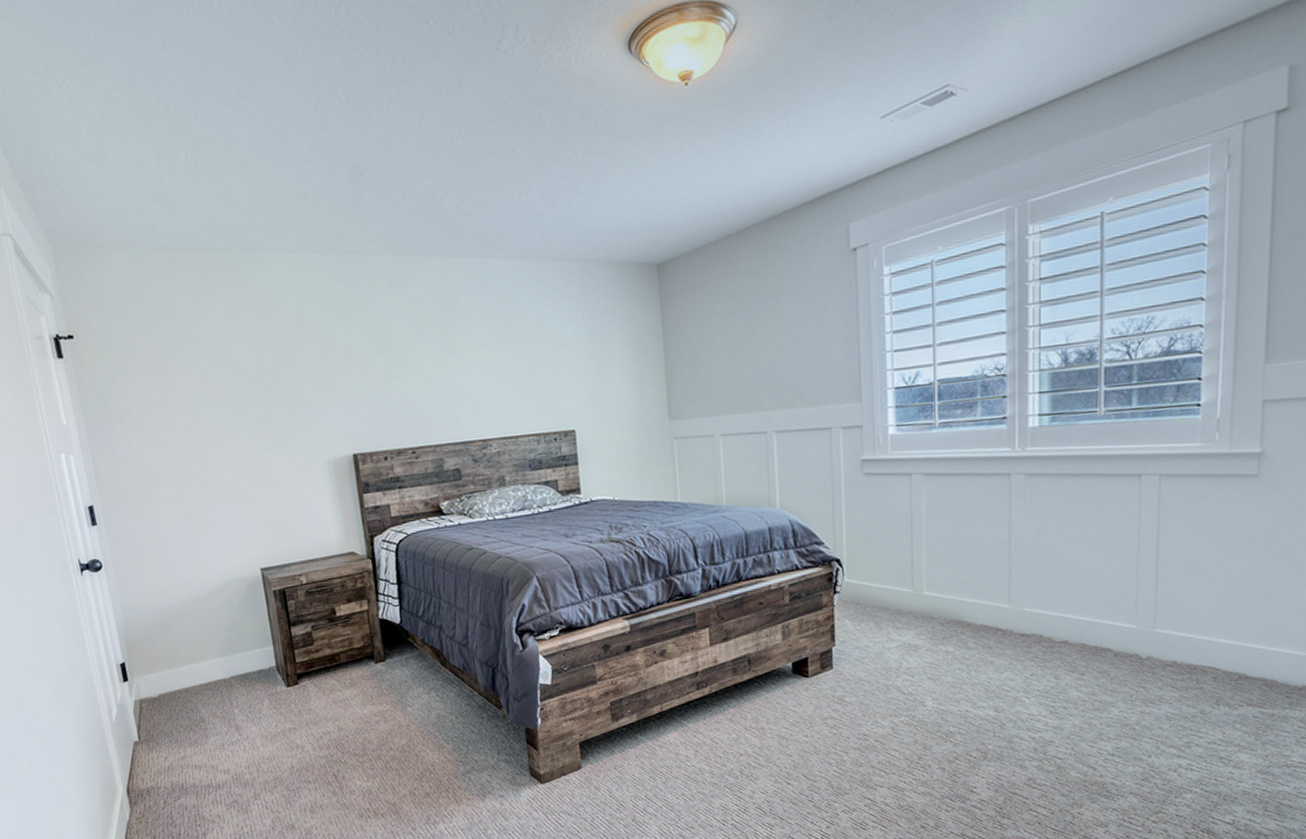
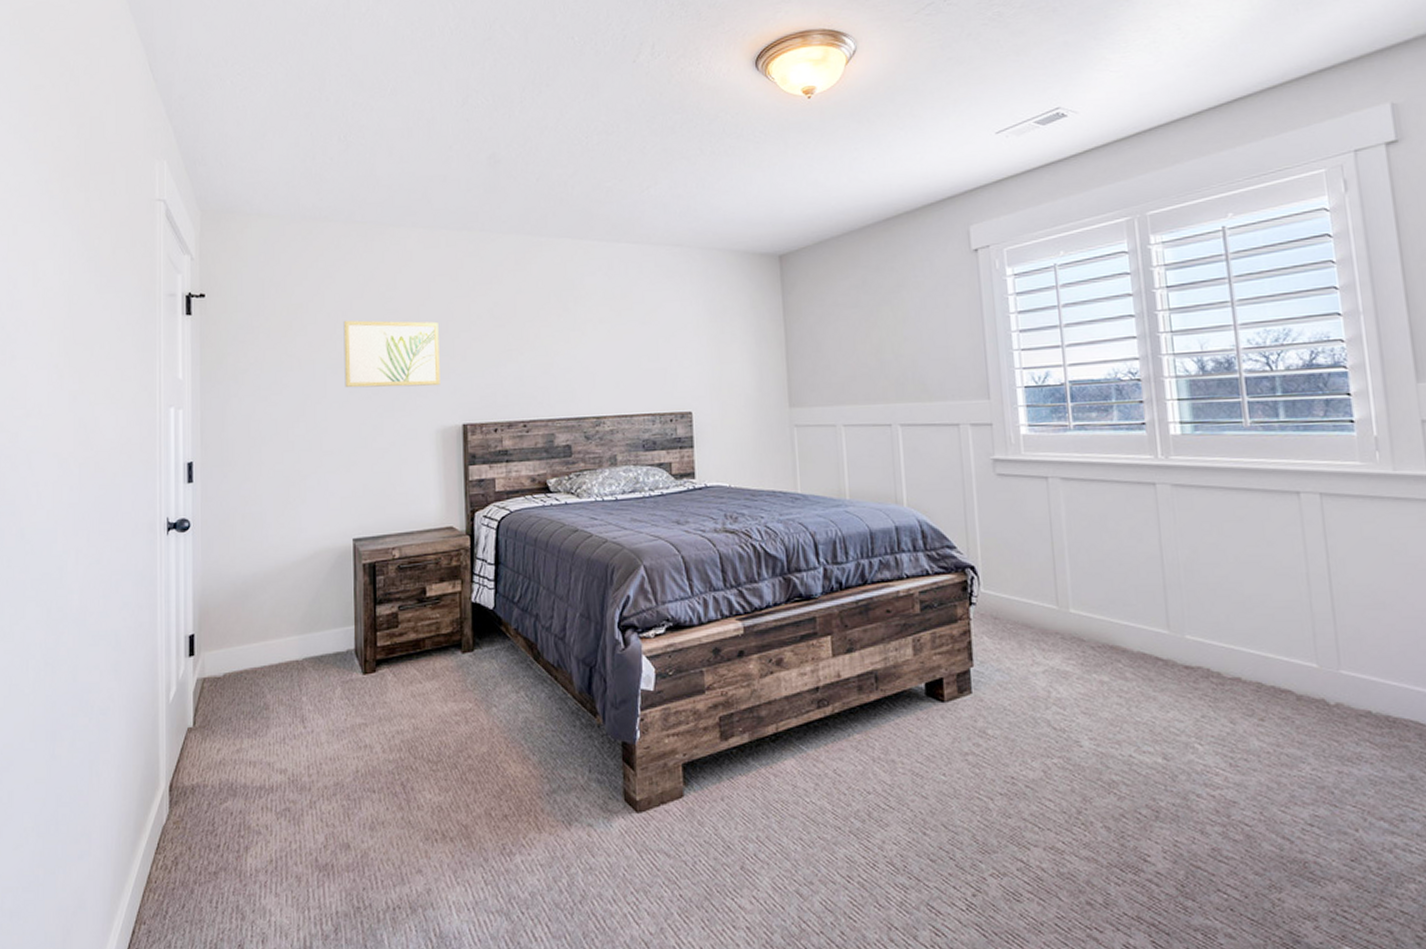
wall art: none [220,352,326,424] -> present [343,320,440,388]

